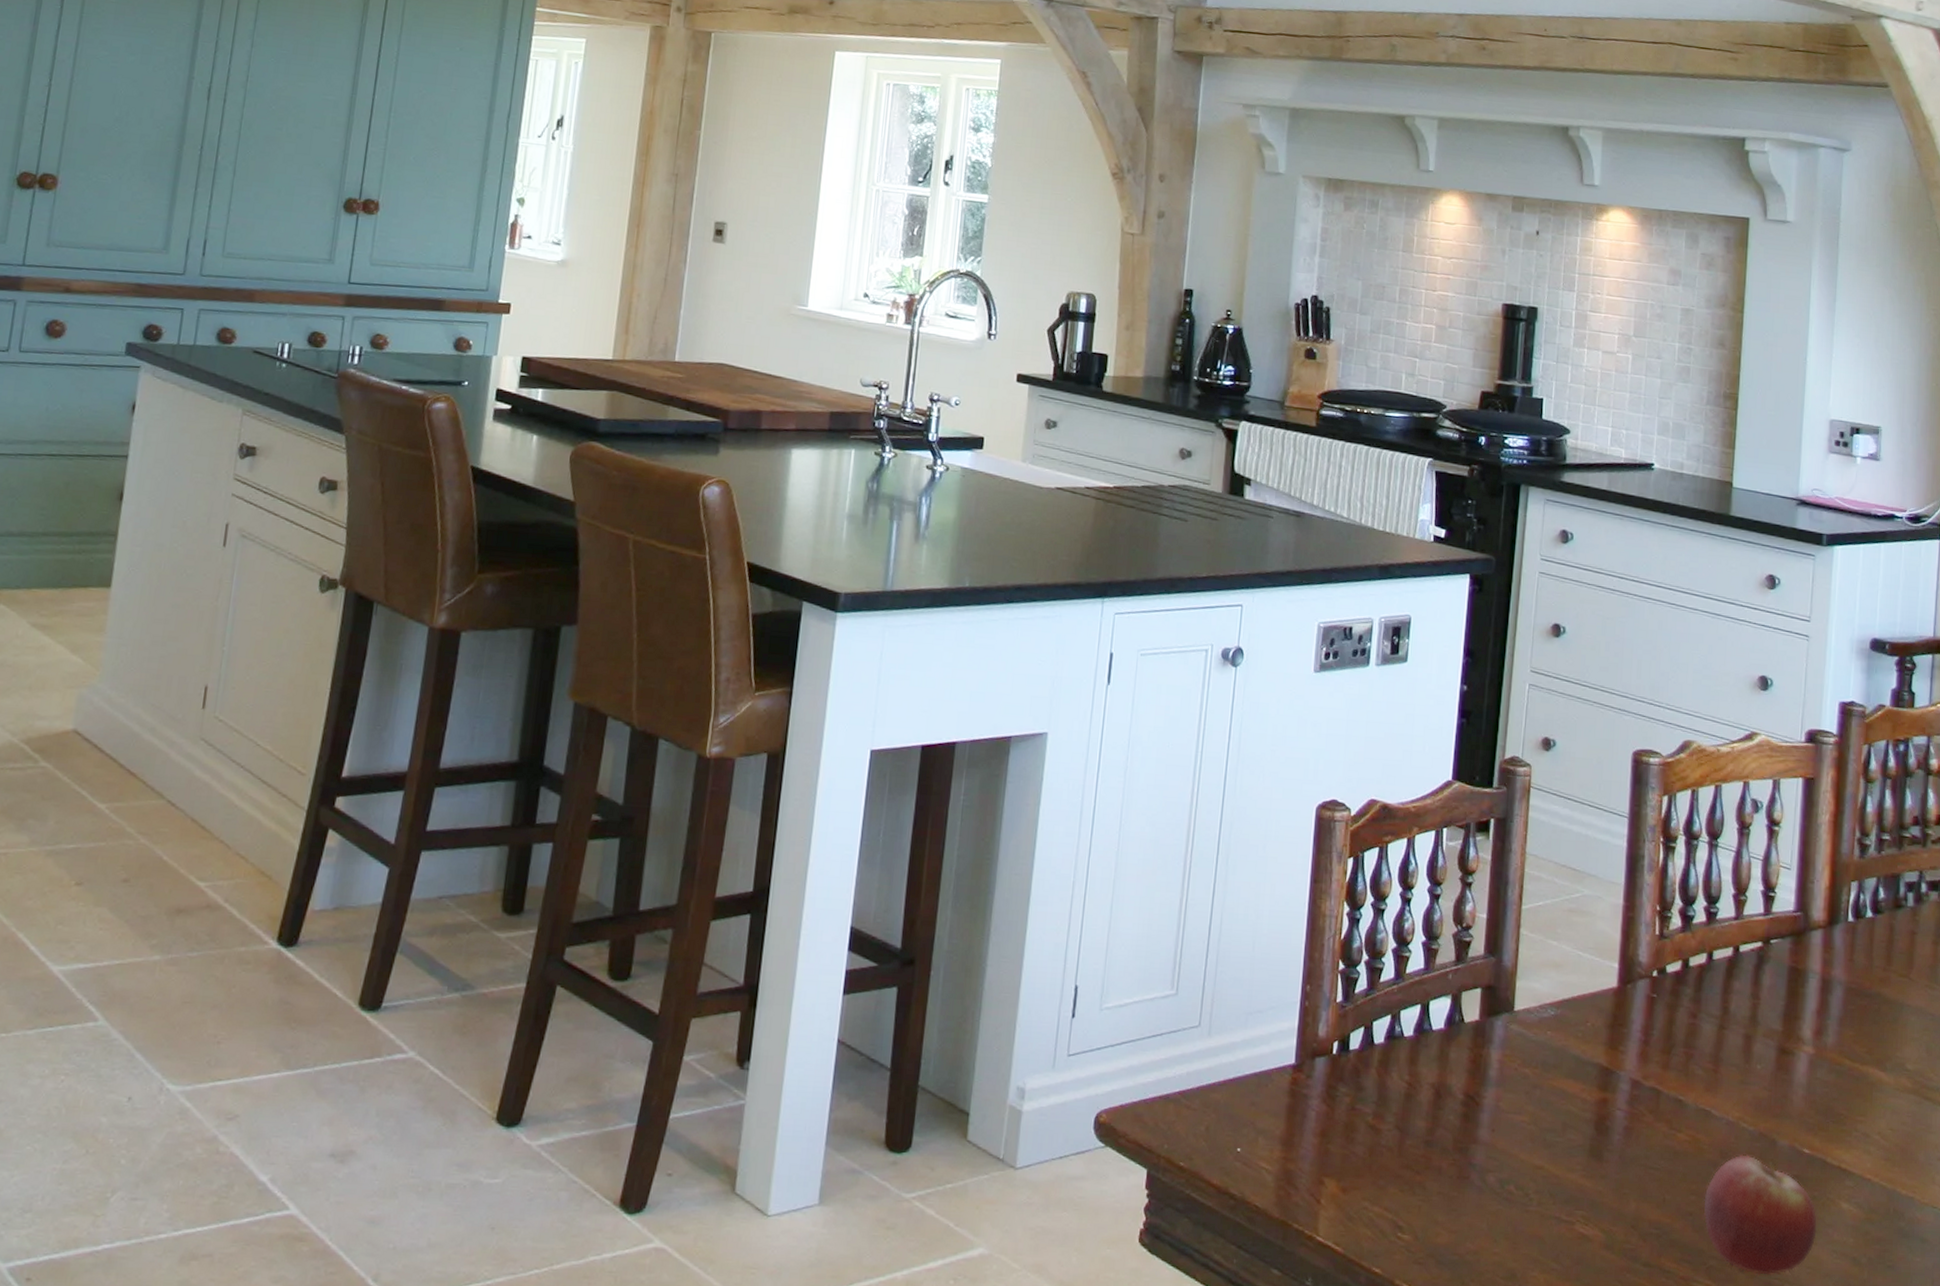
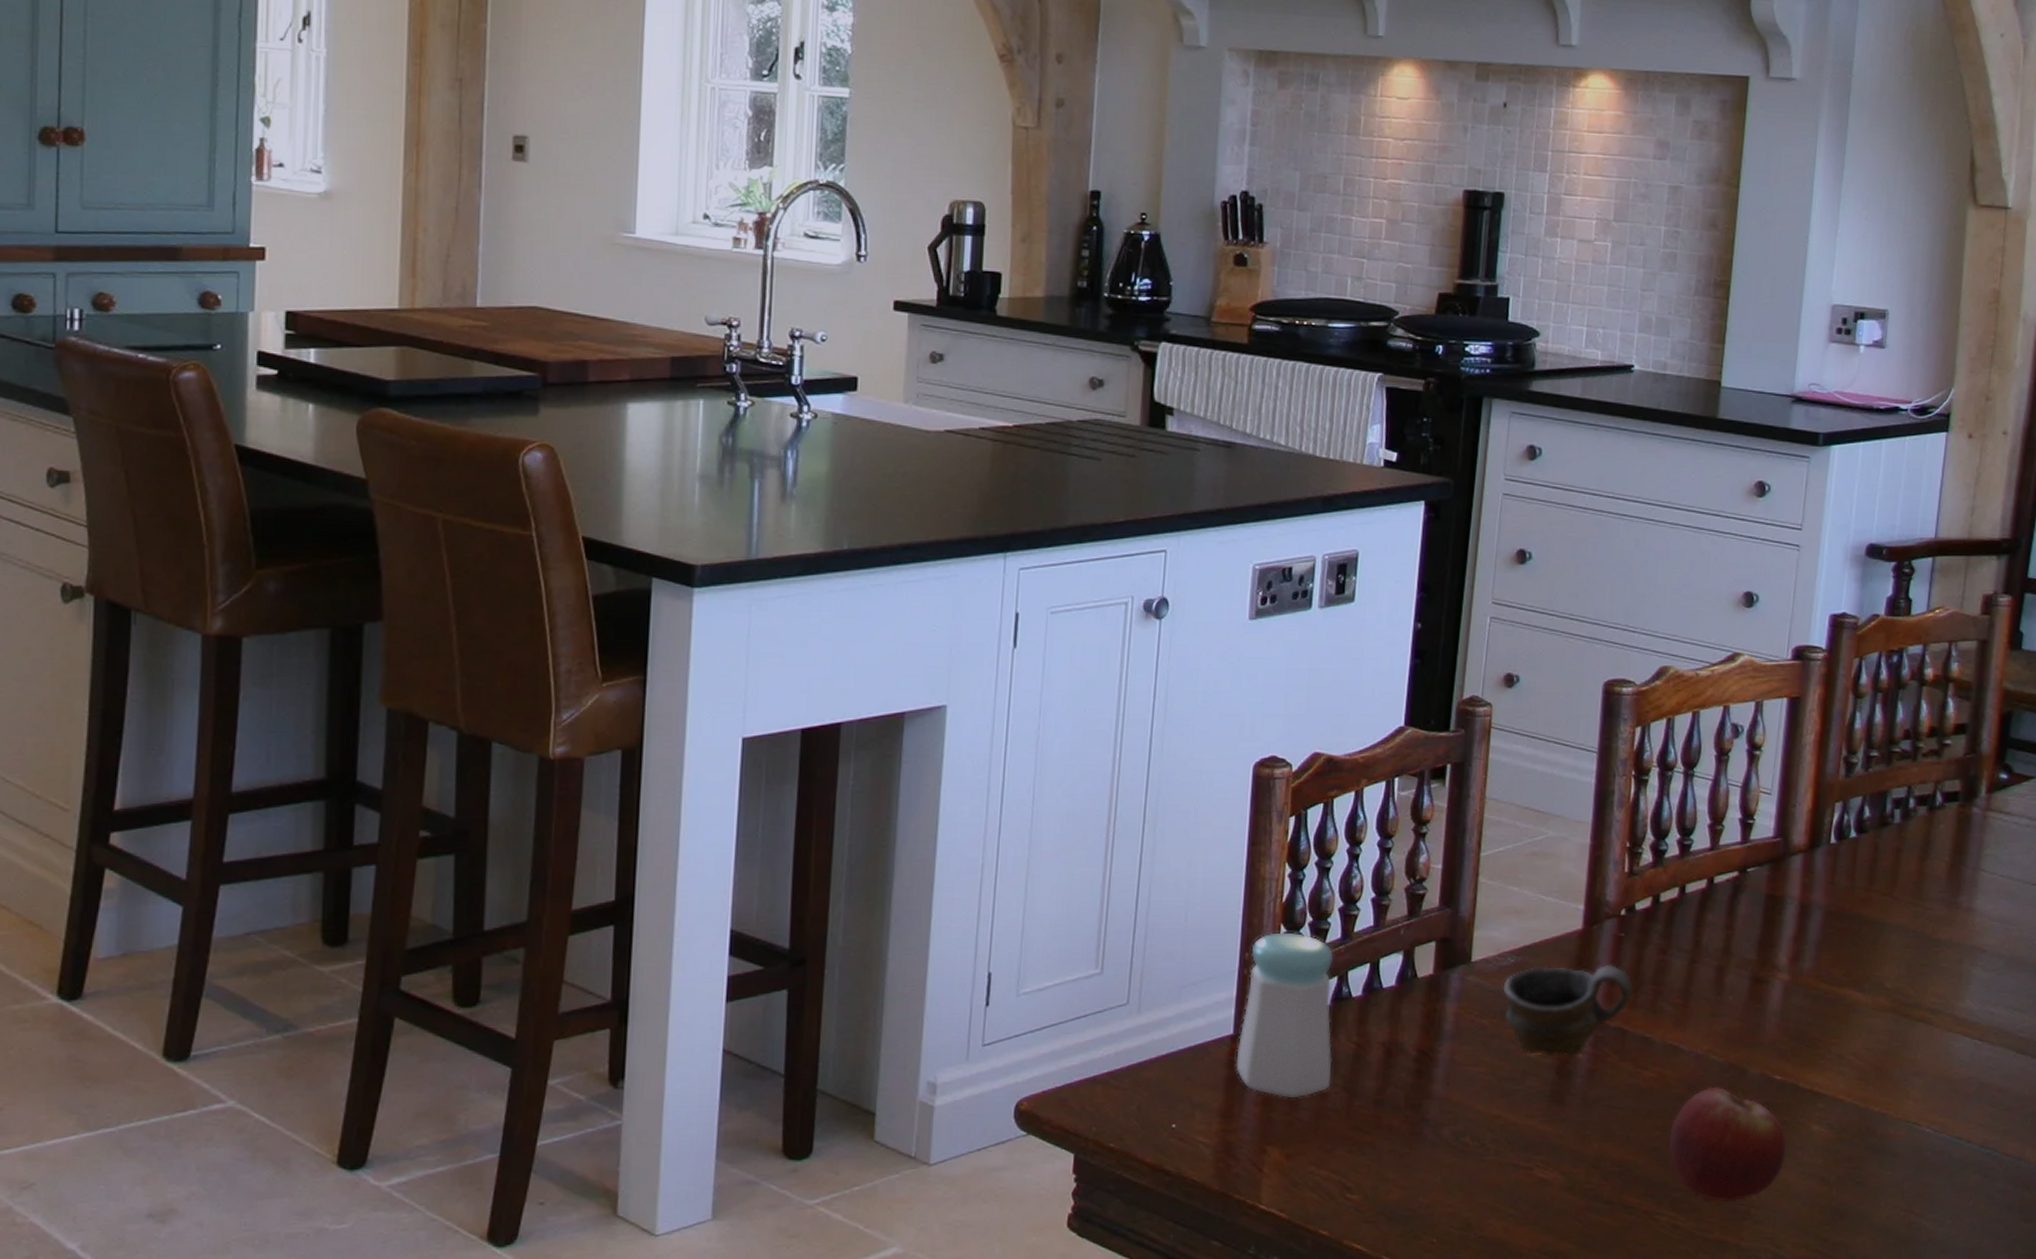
salt shaker: none [1296,967,1388,1133] -> present [1235,932,1334,1099]
cup: none [1543,1021,1666,1114] -> present [1502,964,1633,1058]

